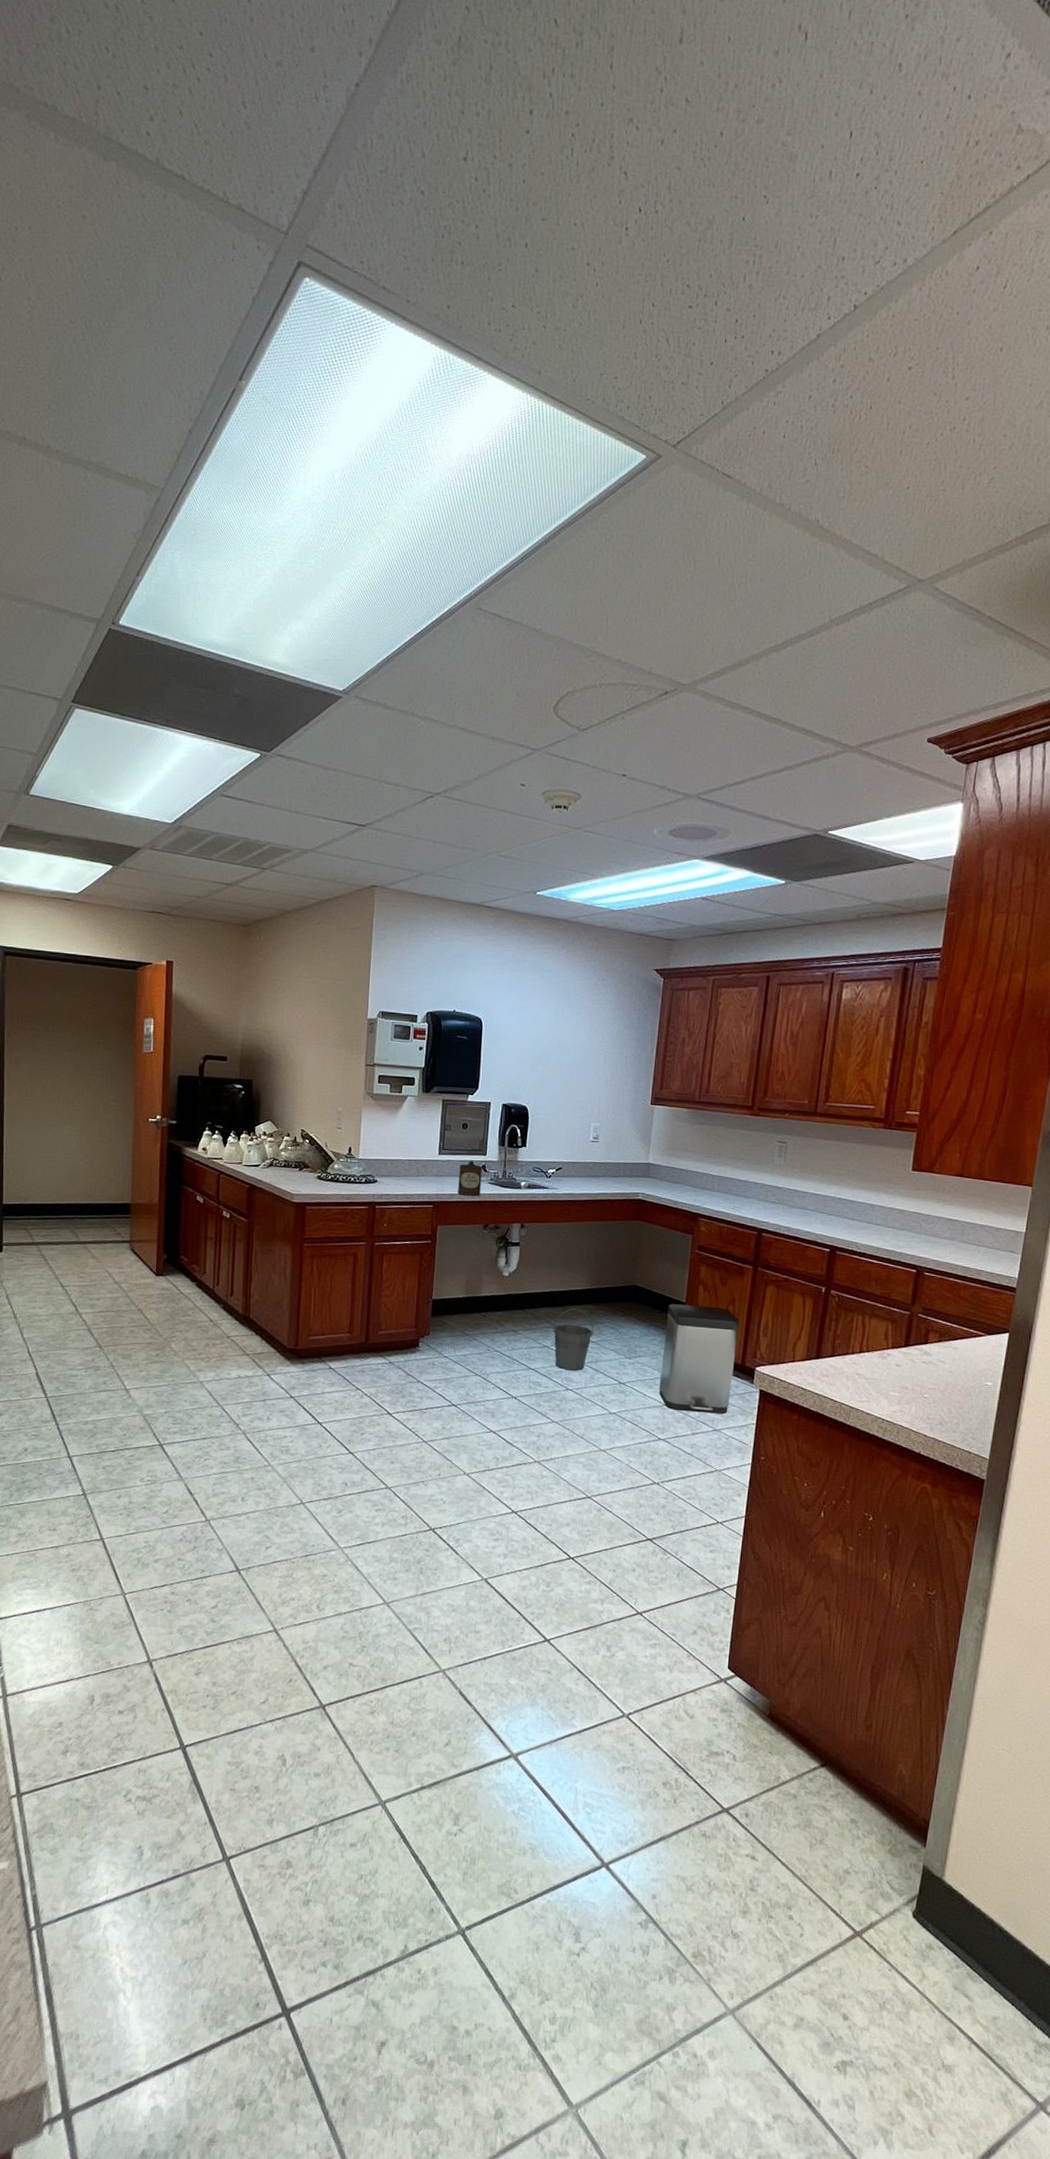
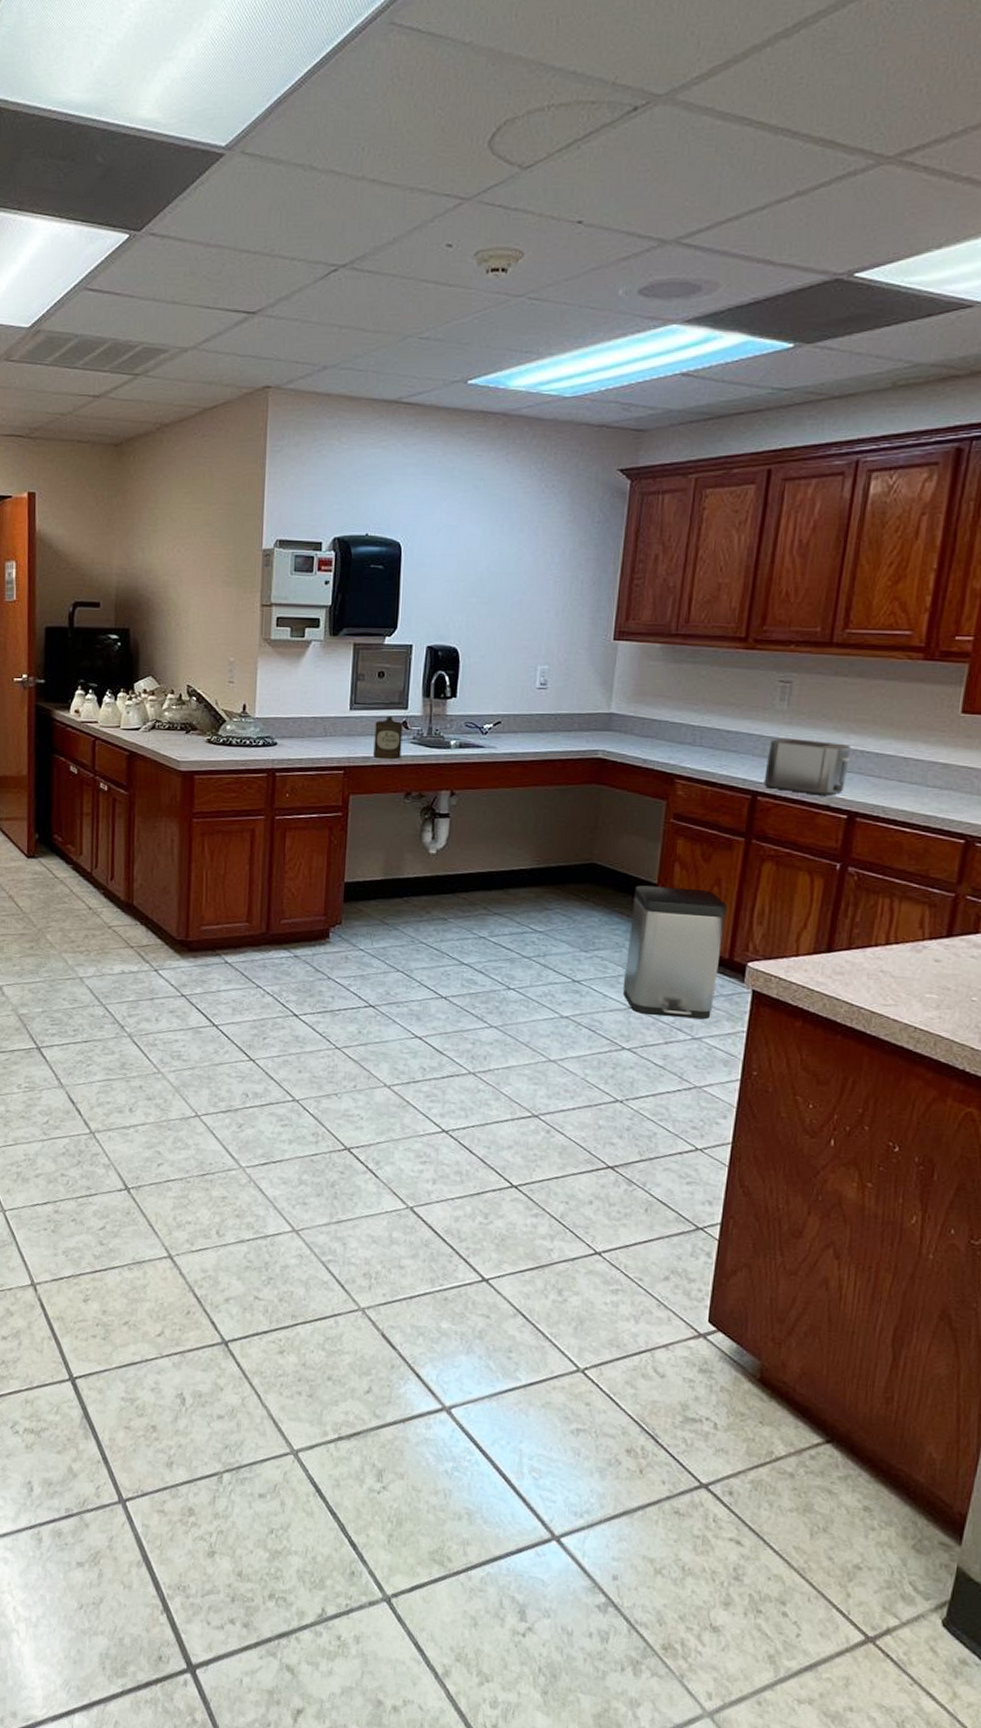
bucket: present [552,1308,594,1372] -> none [490,892,542,968]
toaster: none [767,1186,832,1234] -> present [764,738,851,797]

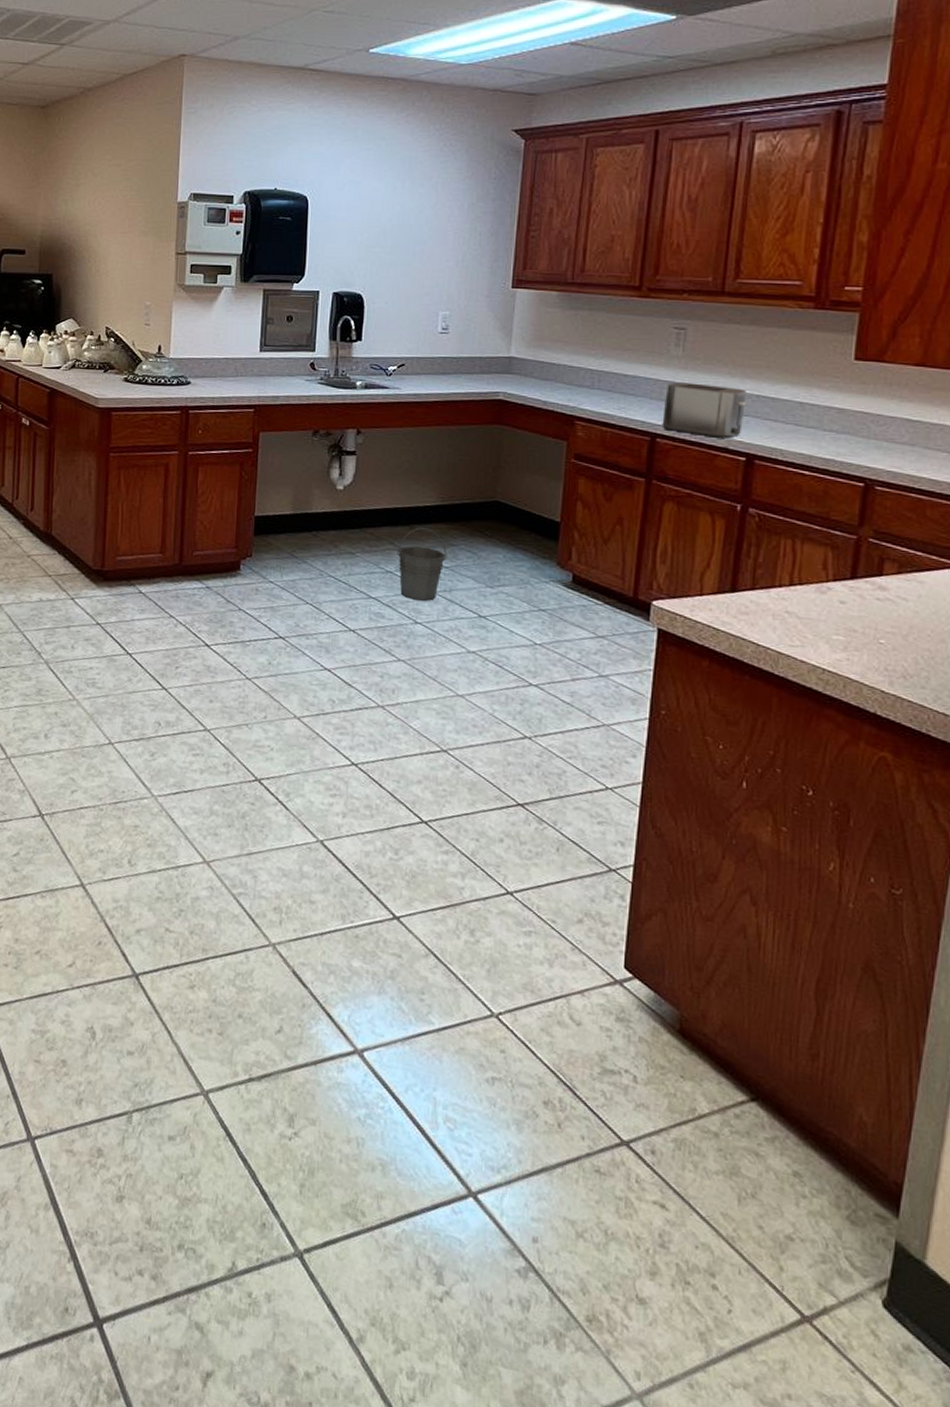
canister: present [373,717,403,759] -> none [282,358,311,398]
bucket: none [490,892,542,968] -> present [396,527,447,602]
pedal bin: present [622,885,727,1020] -> none [528,523,630,657]

